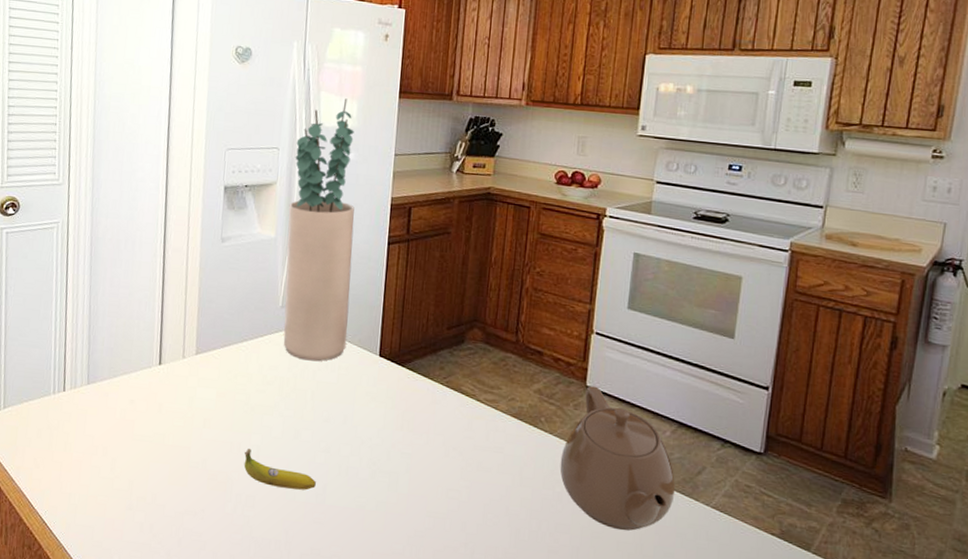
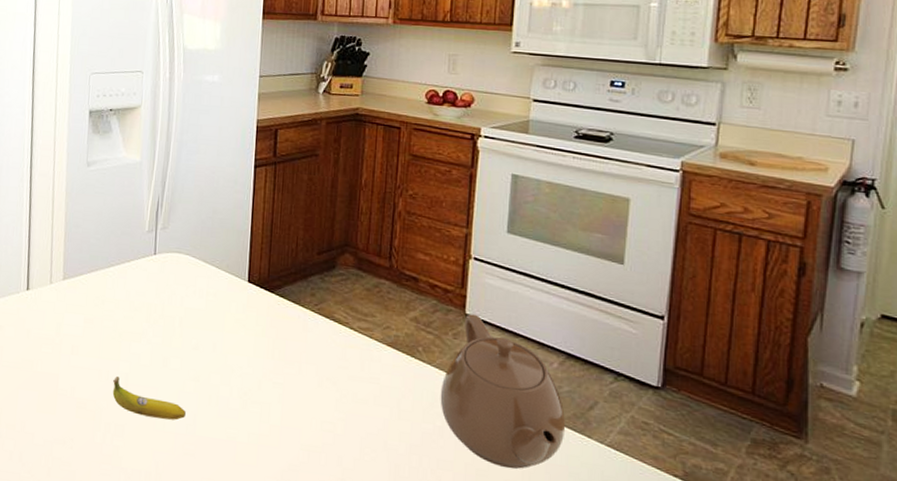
vase: present [283,98,354,361] -> none [150,20,220,287]

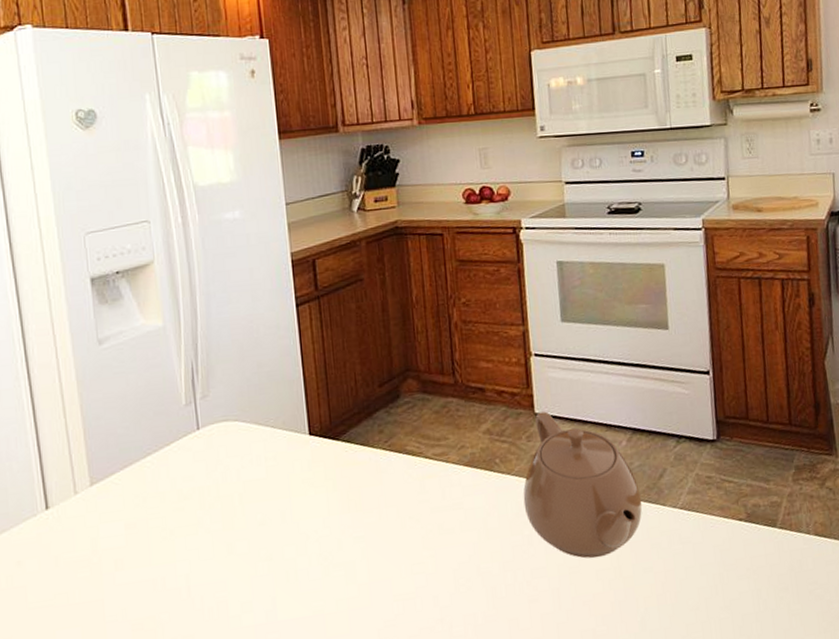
fruit: present [112,375,186,421] -> none [172,579,263,618]

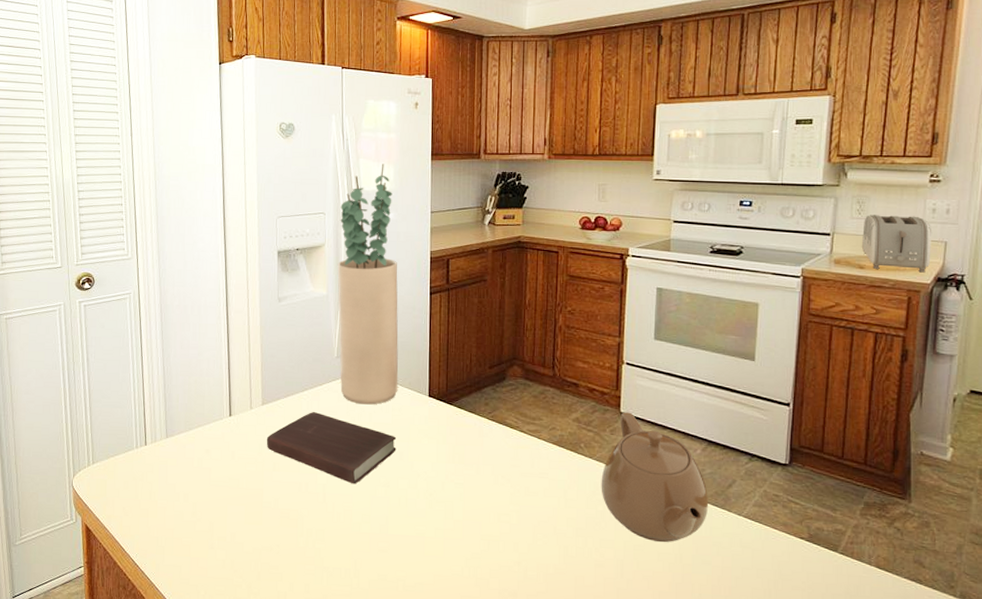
book: none [101,480,276,566] -> present [266,411,397,484]
vase: none [169,150,270,461] -> present [337,164,399,405]
toaster: none [755,149,823,210] -> present [861,215,932,273]

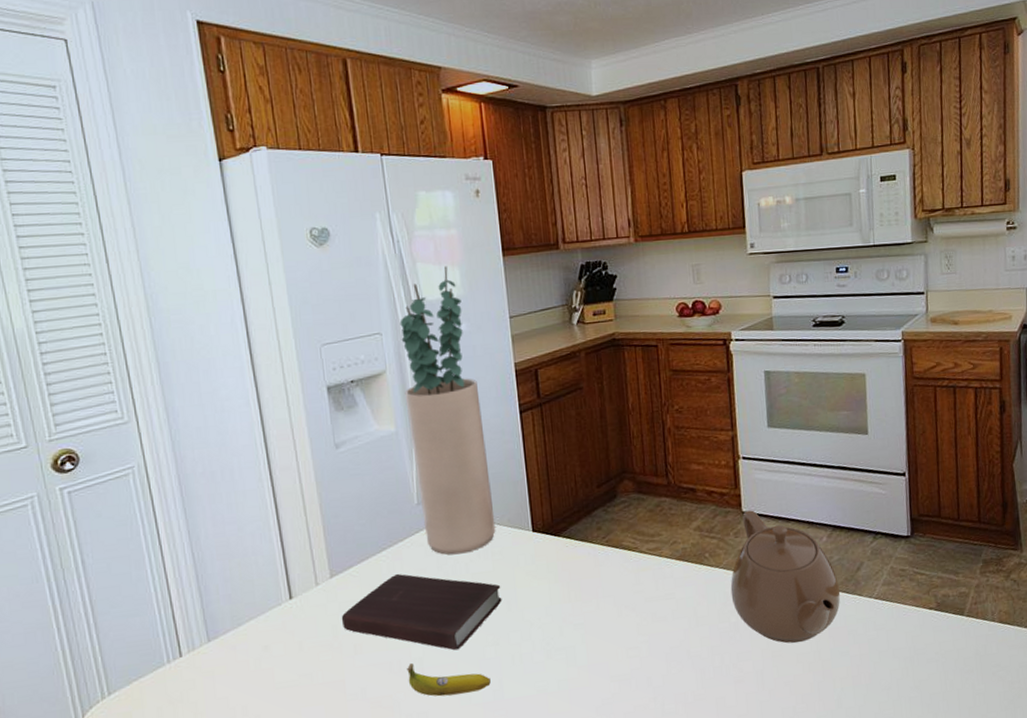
fruit: none [312,487,379,522] -> present [407,662,491,697]
toaster: present [861,215,932,273] -> none [953,265,1016,323]

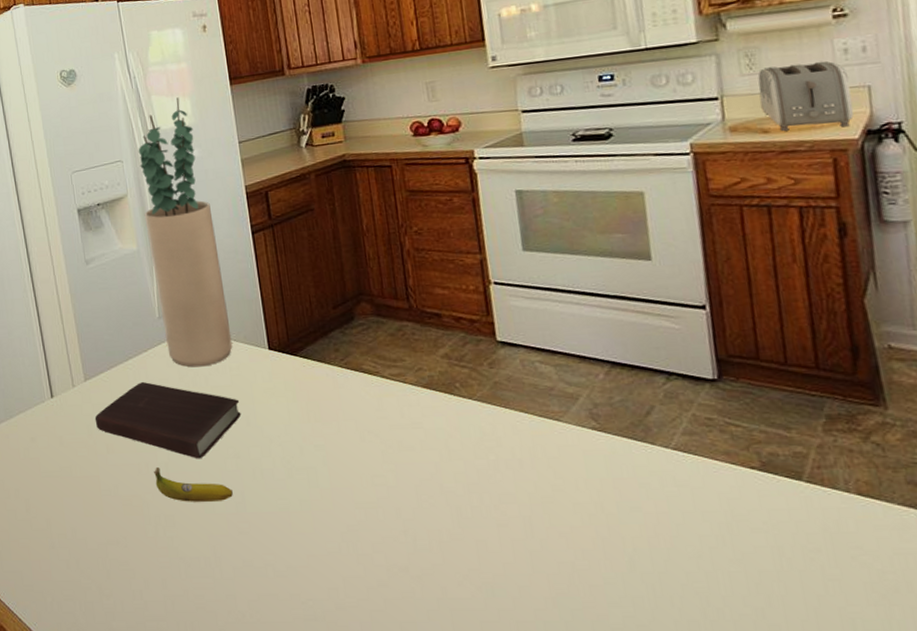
teapot: present [730,510,841,644] -> none [486,339,626,490]
toaster: none [953,265,1016,323] -> present [758,61,854,131]

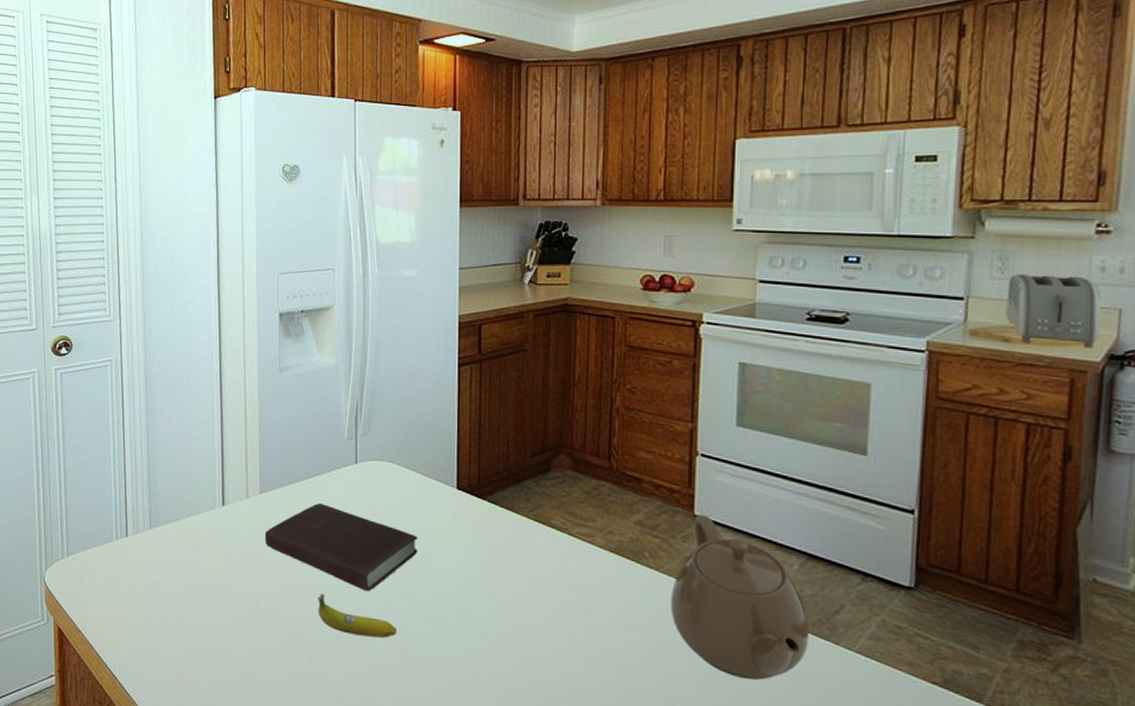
vase: present [138,97,233,368] -> none [348,211,421,497]
teapot: none [486,339,626,490] -> present [670,515,810,680]

